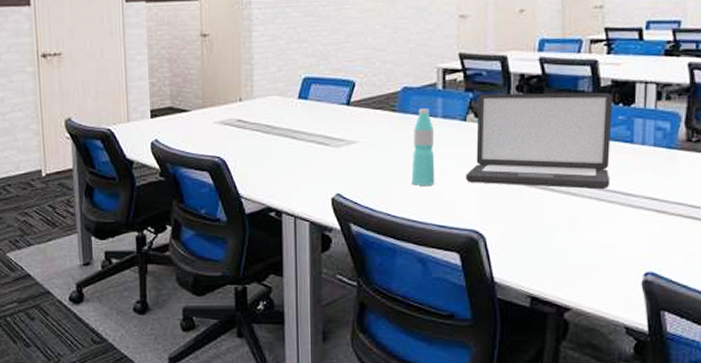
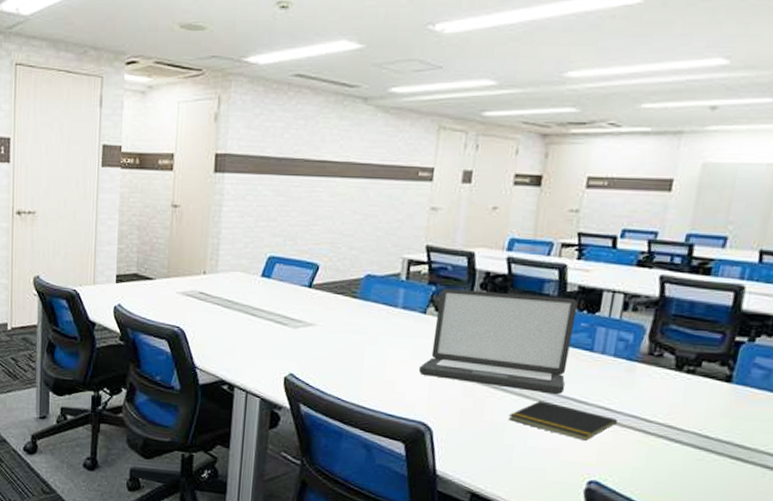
water bottle: present [411,108,435,186] -> none [364,297,393,374]
notepad: none [559,197,665,232] -> present [508,400,617,441]

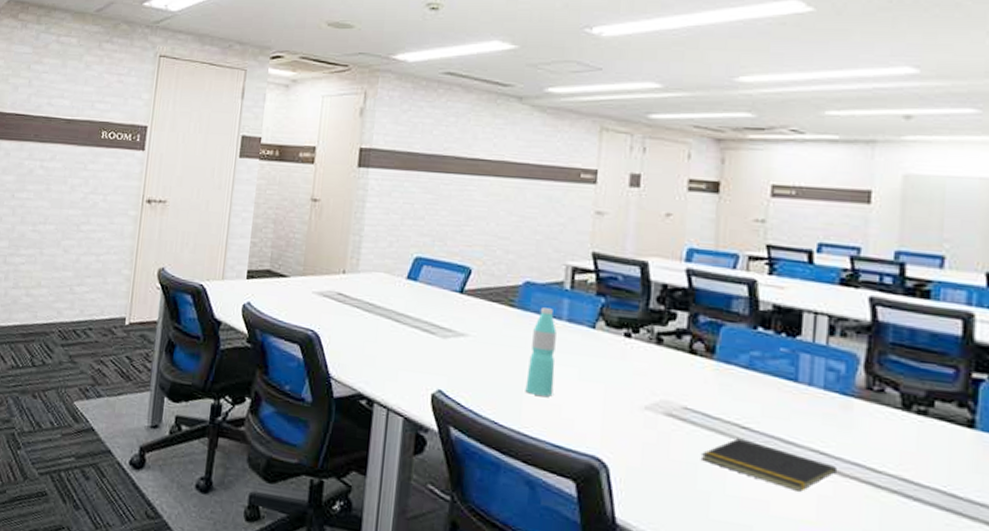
water bottle: none [364,297,393,374] -> present [525,307,557,397]
laptop: present [419,288,578,395] -> none [590,300,774,433]

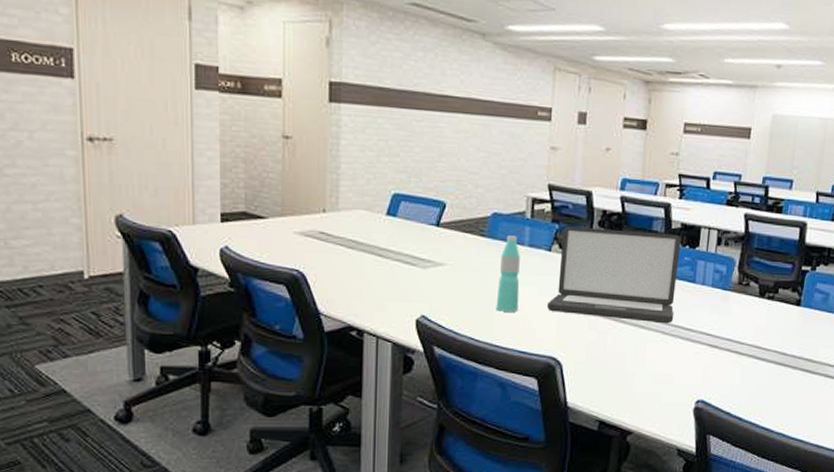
laptop: none [590,300,774,433] -> present [547,226,681,324]
notepad: present [701,438,836,492] -> none [628,330,717,364]

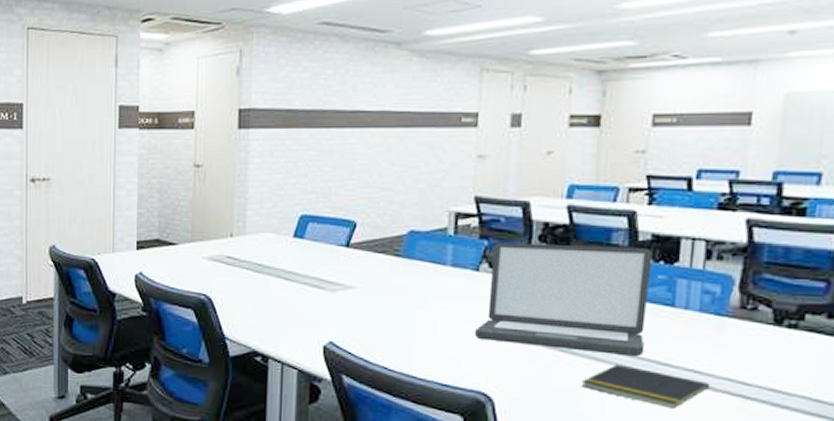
water bottle: present [496,235,520,312] -> none [413,255,441,339]
notepad: none [628,330,717,364] -> present [581,364,709,408]

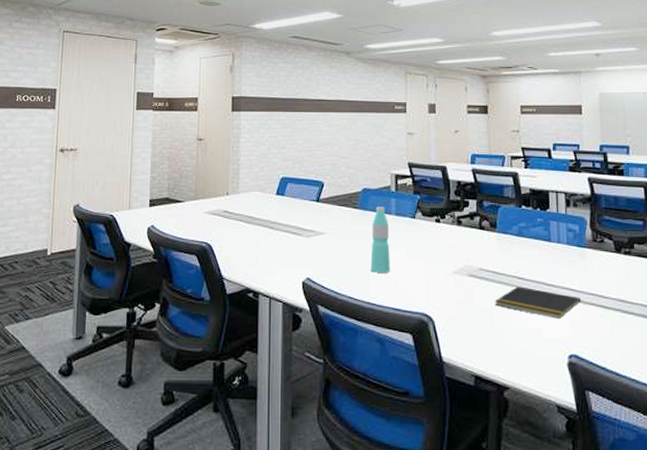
water bottle: none [413,255,441,339] -> present [370,207,390,273]
laptop: present [475,242,653,357] -> none [416,197,535,280]

